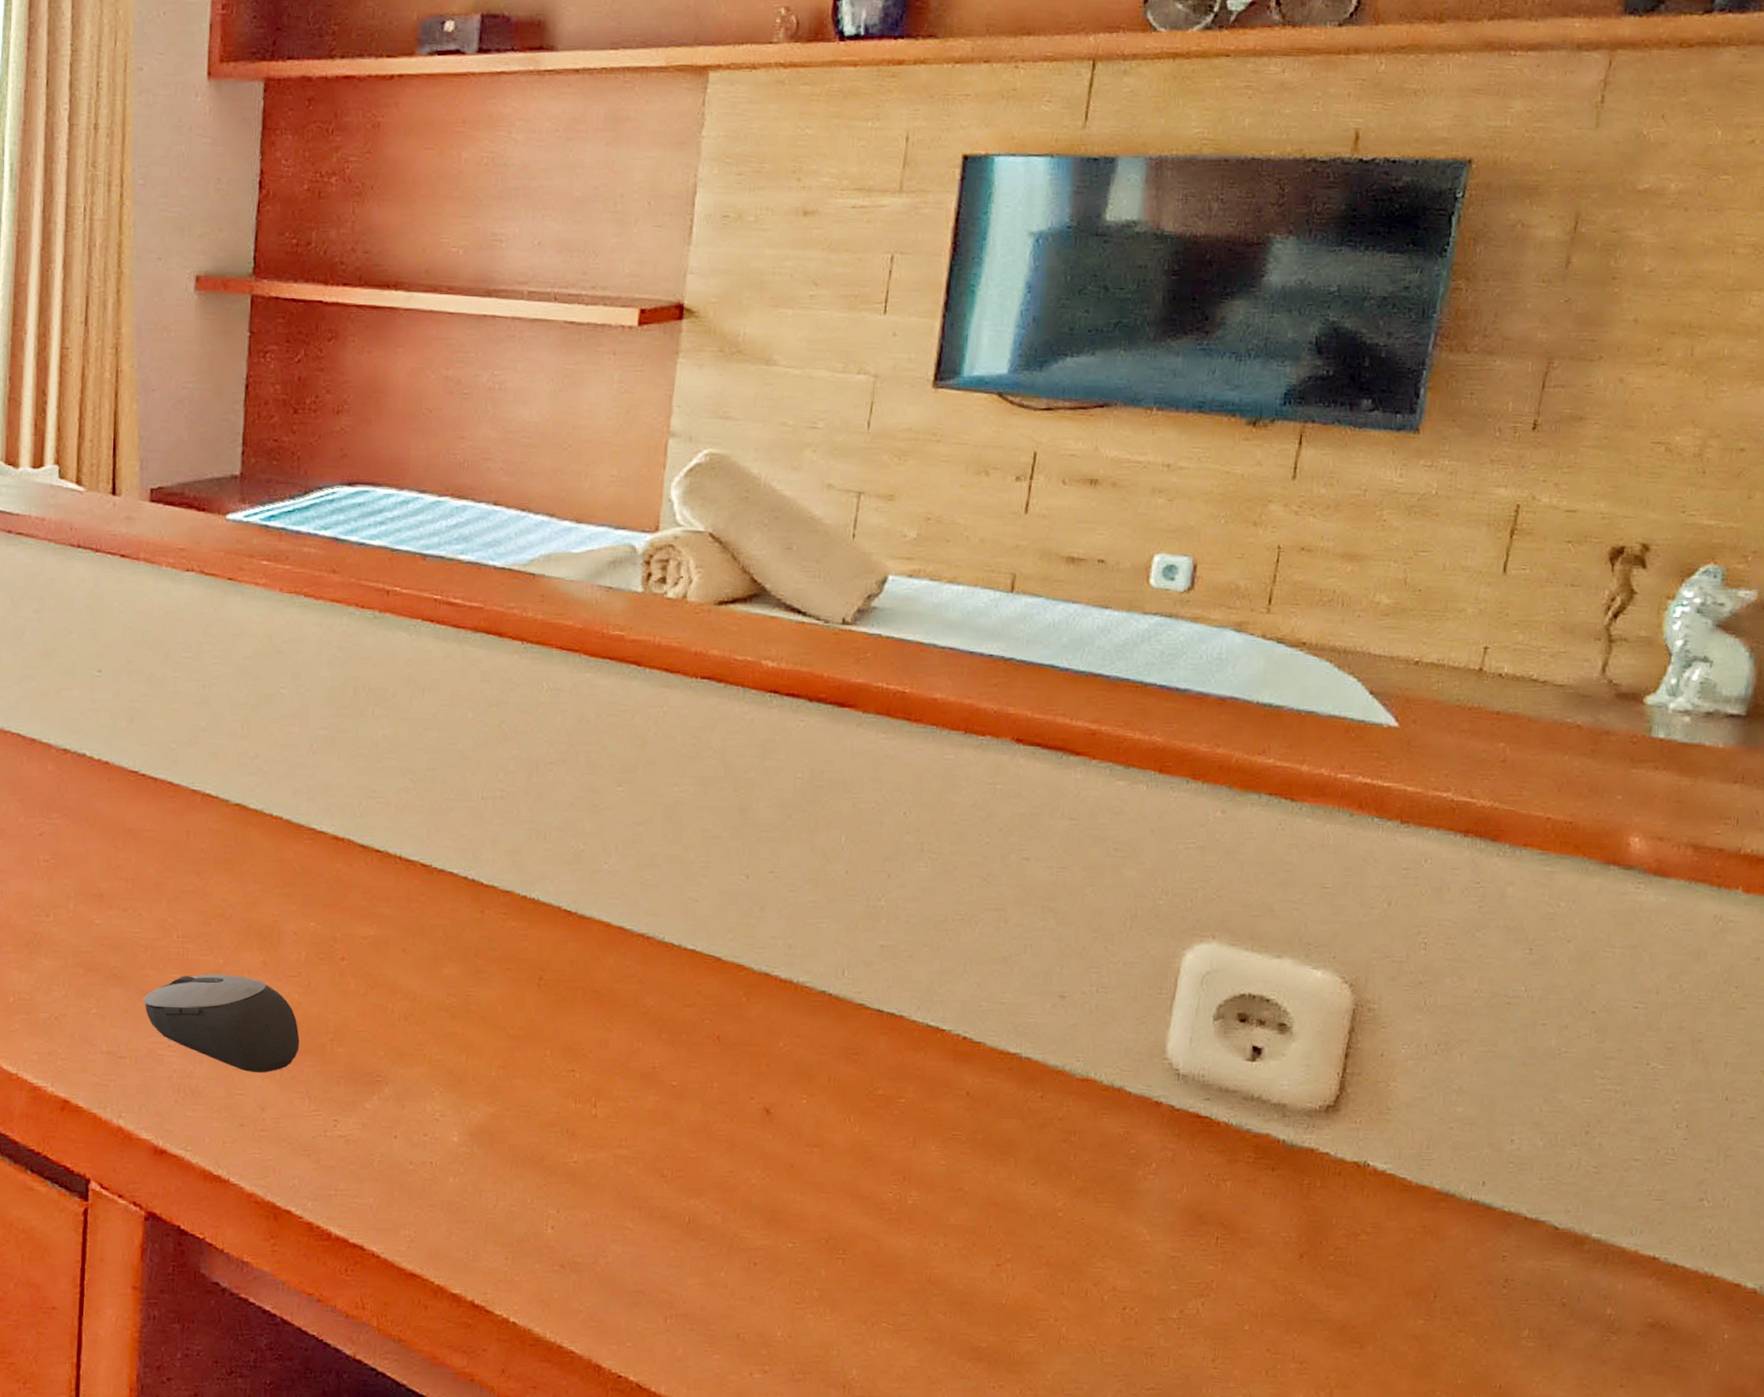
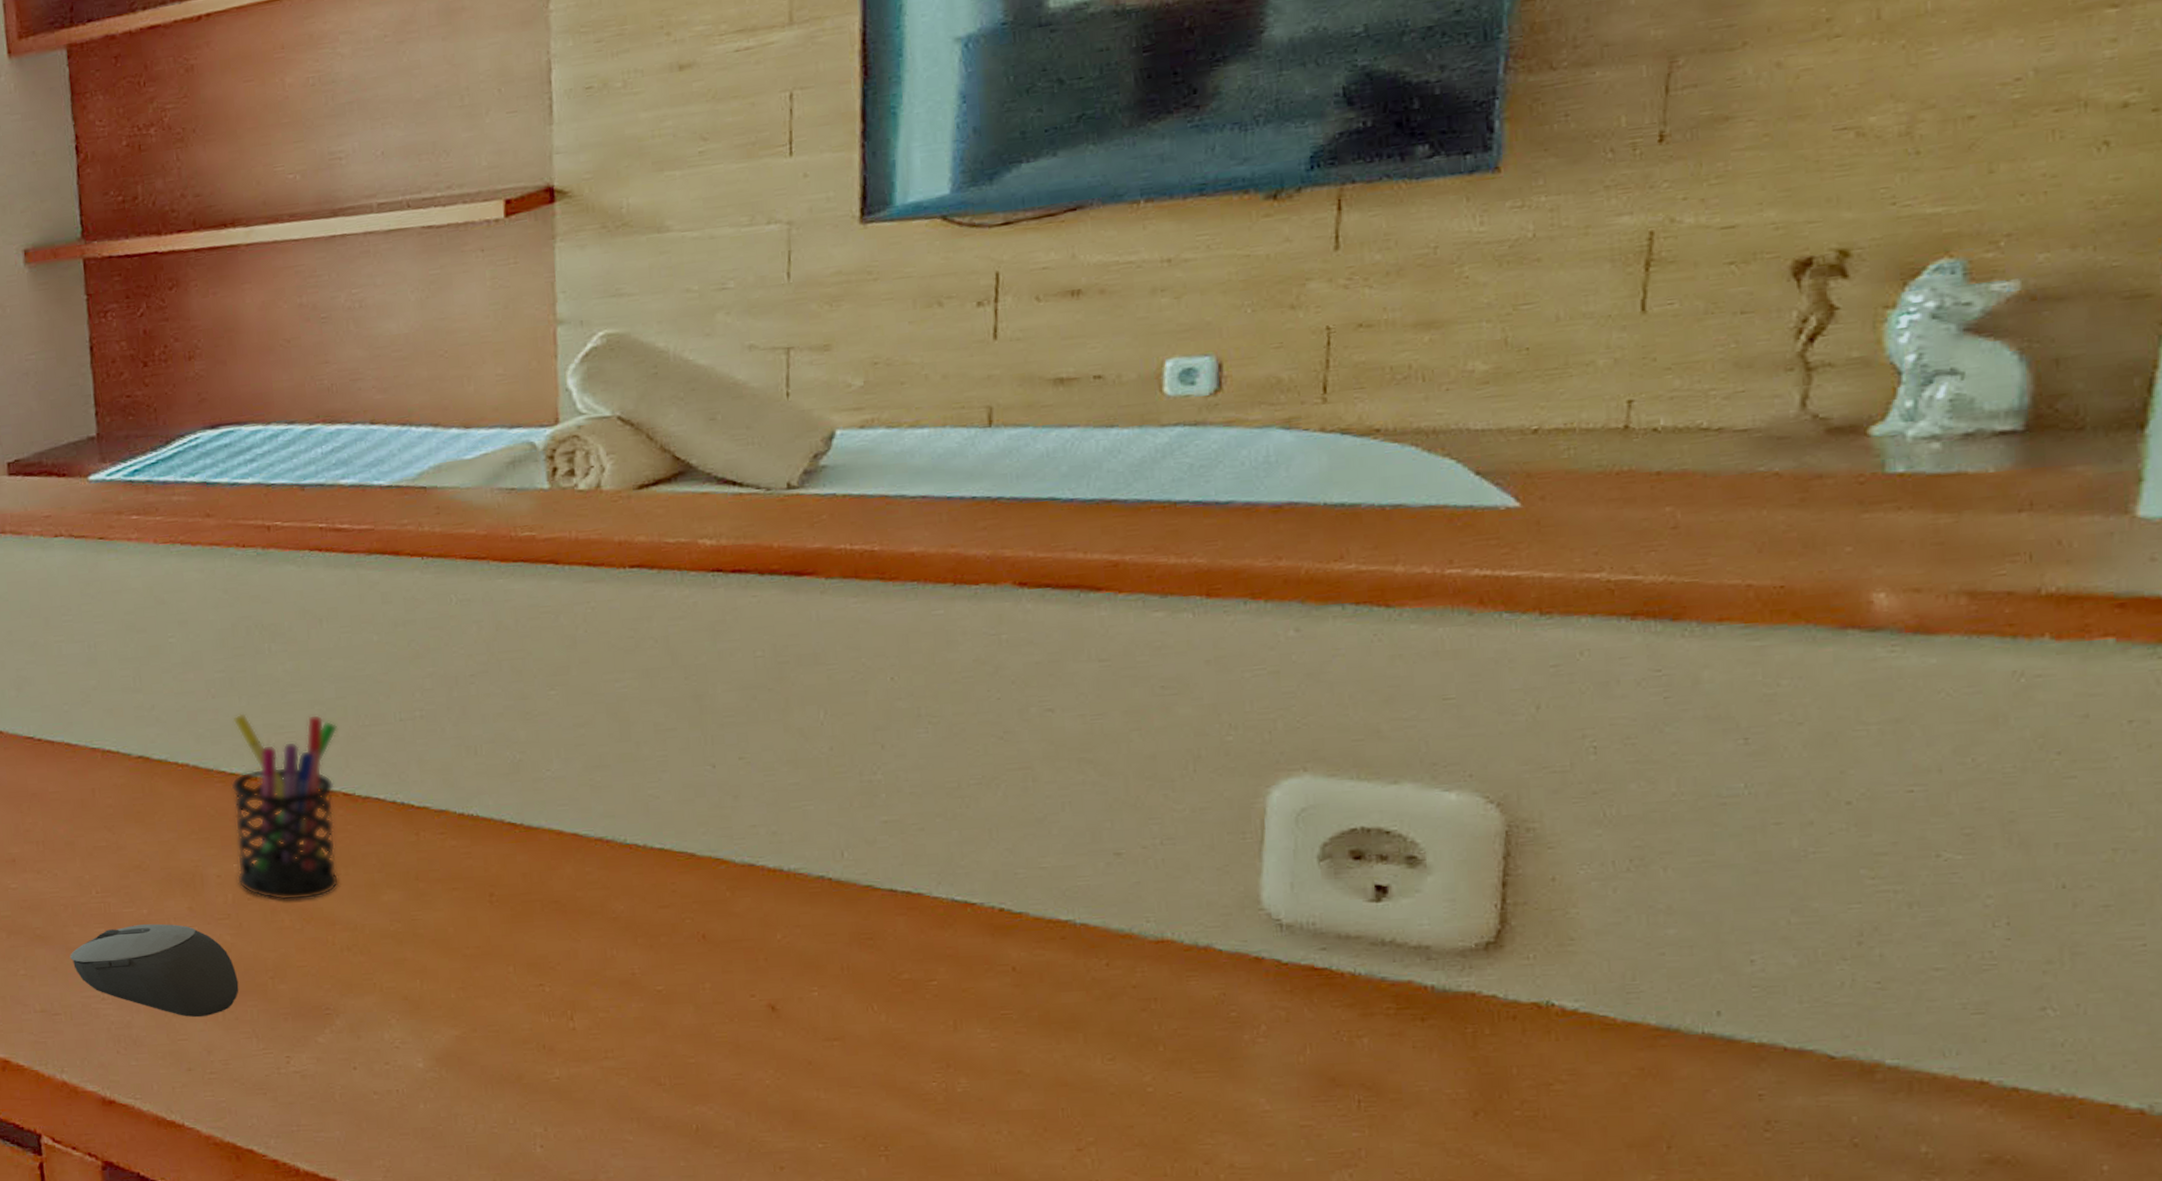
pen holder: none [311,773,425,965] -> present [231,713,340,901]

